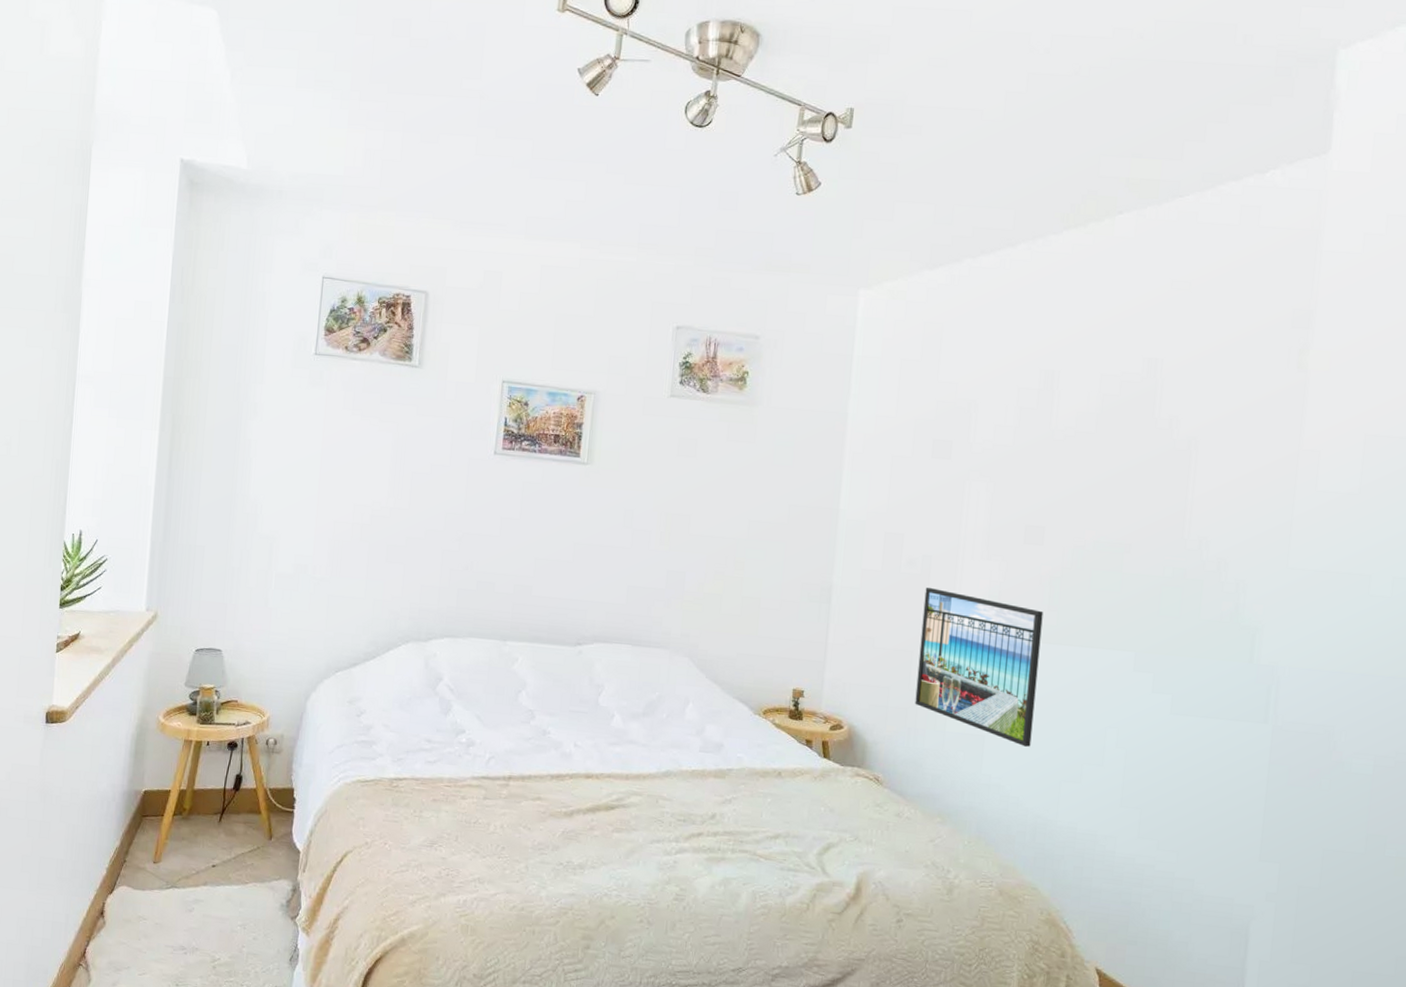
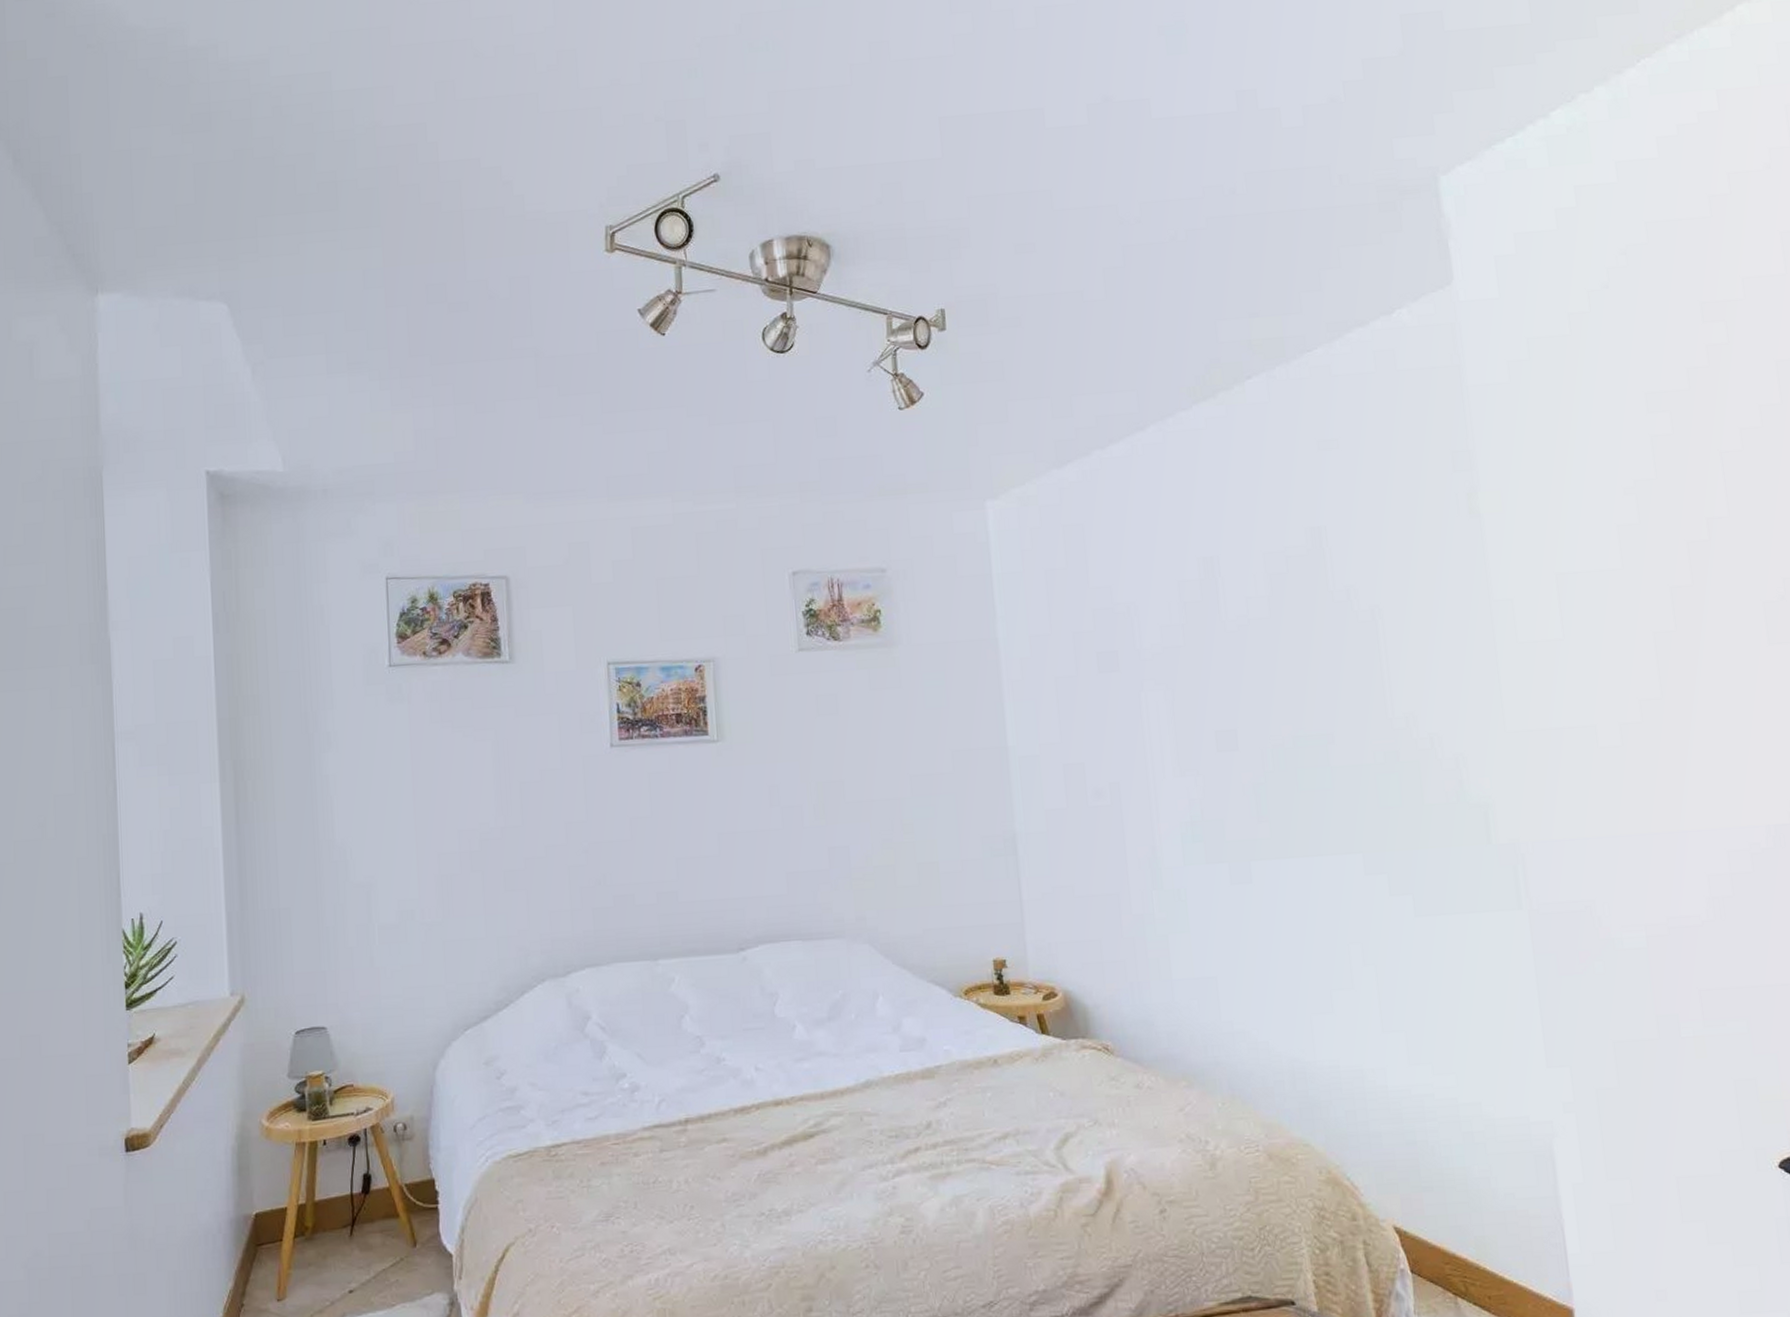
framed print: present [915,587,1043,747] -> none [1119,817,1270,982]

